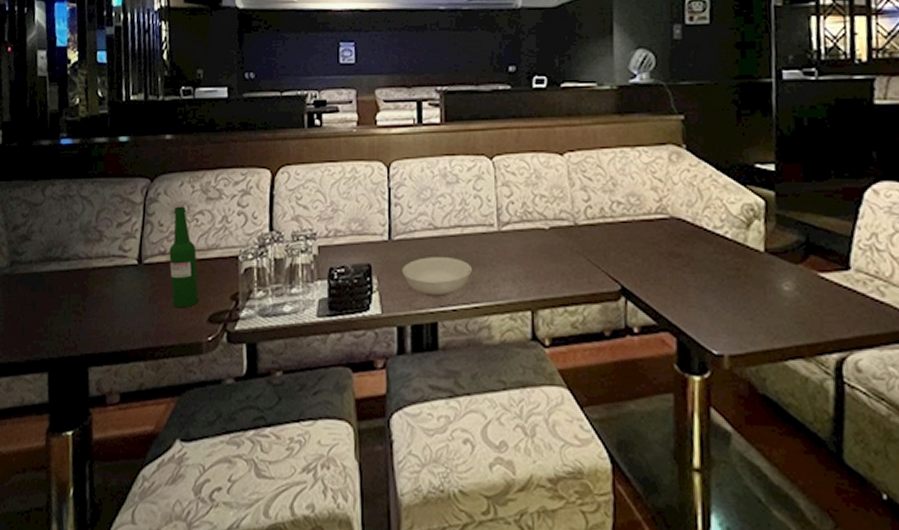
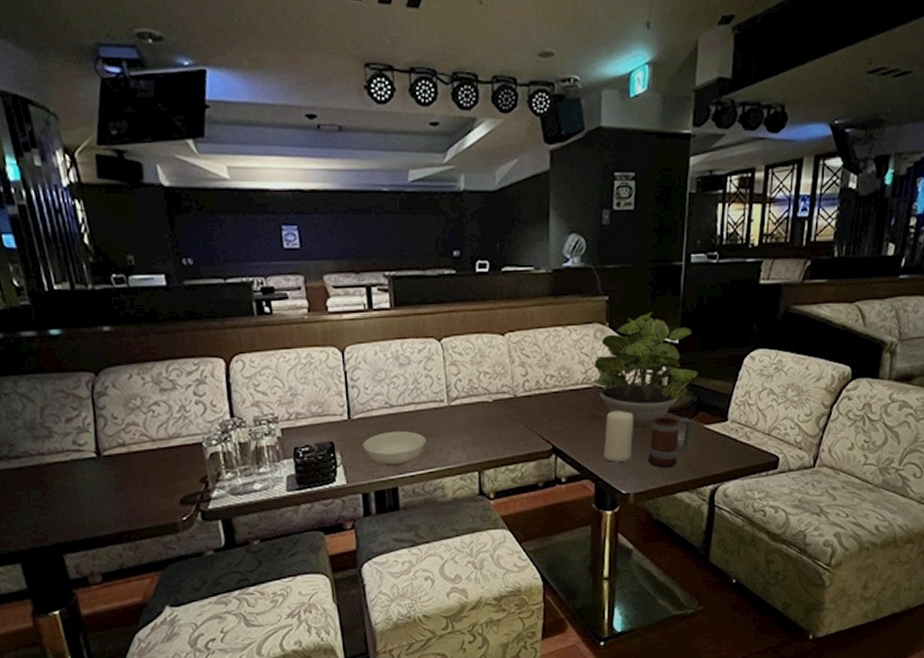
beer bottle: present [169,206,200,308] -> none [126,398,168,494]
potted plant: none [667,133,805,270] -> present [592,311,699,427]
candle: none [686,247,724,313] -> present [603,410,633,462]
beer mug: none [744,258,801,325] -> present [648,416,692,468]

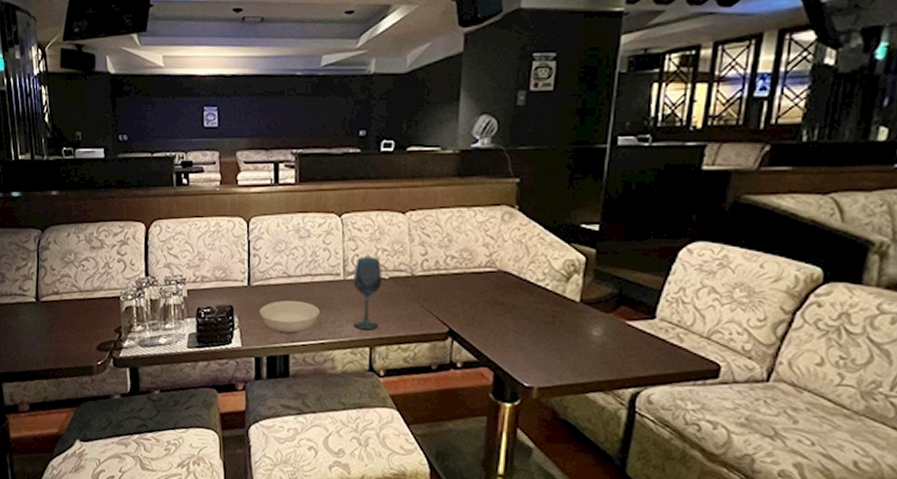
wineglass: none [457,381,486,455] -> present [353,257,382,330]
potted plant: present [592,311,699,427] -> none [496,195,622,317]
candle: present [603,410,633,462] -> none [505,297,542,353]
beer mug: present [648,416,692,468] -> none [556,307,611,364]

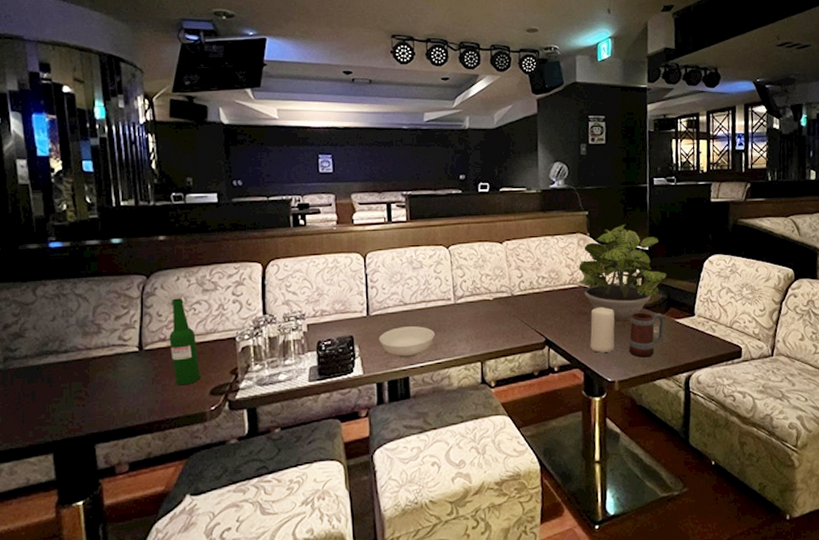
beer bottle: none [61,254,89,339] -> present [169,298,201,386]
wineglass: present [353,257,382,330] -> none [463,282,487,347]
potted plant: none [496,195,622,317] -> present [577,223,667,321]
candle: none [505,297,542,353] -> present [590,306,615,353]
beer mug: none [556,307,611,364] -> present [628,312,665,358]

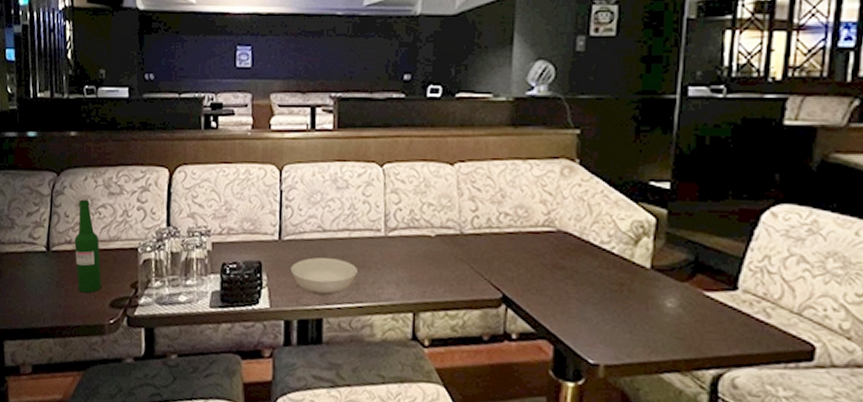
potted plant: present [577,223,667,321] -> none [555,149,698,285]
candle: present [590,306,615,353] -> none [566,261,607,325]
beer mug: present [628,312,665,358] -> none [625,274,686,340]

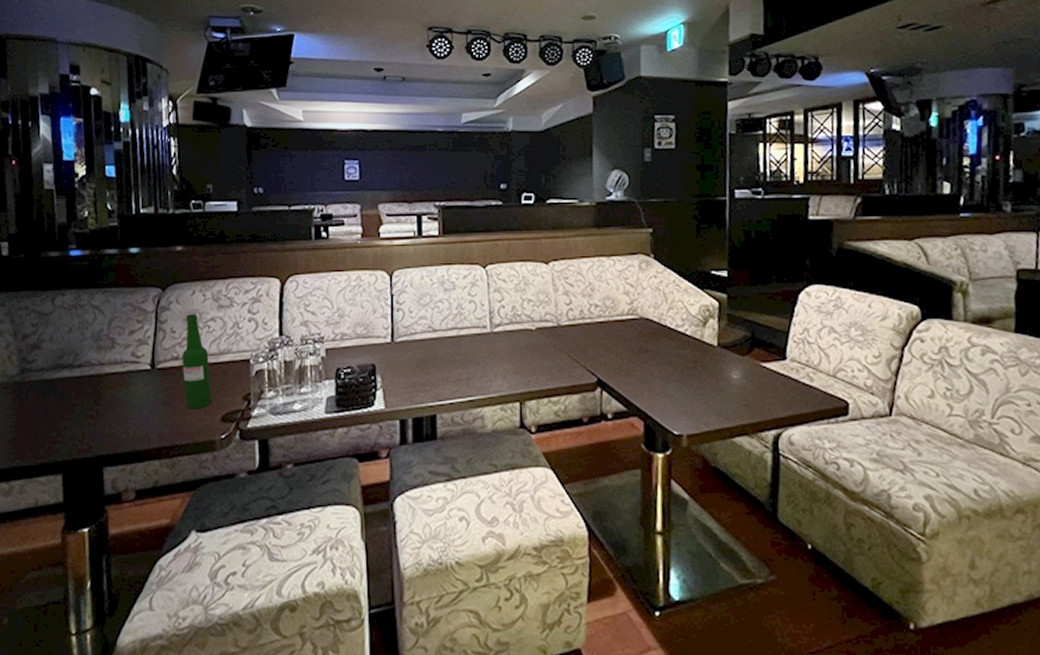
bowl: present [290,257,357,296] -> none [404,357,467,393]

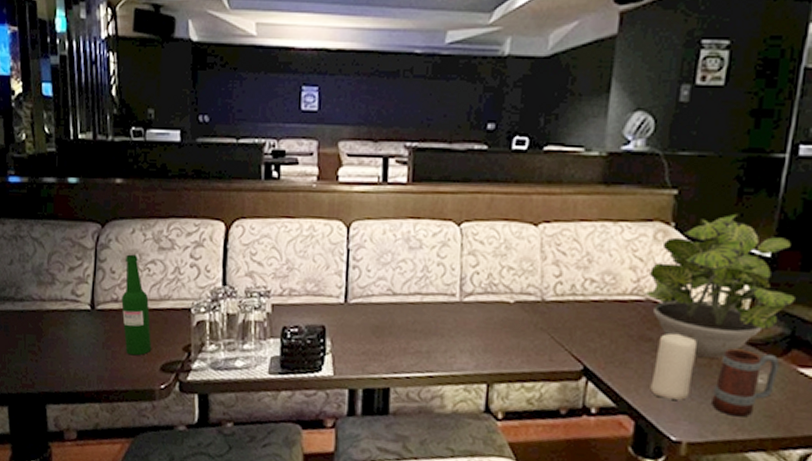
potted plant: none [637,244,751,362] -> present [644,213,797,359]
candle: none [652,343,684,399] -> present [650,332,697,400]
beer mug: none [701,352,747,408] -> present [712,348,780,417]

